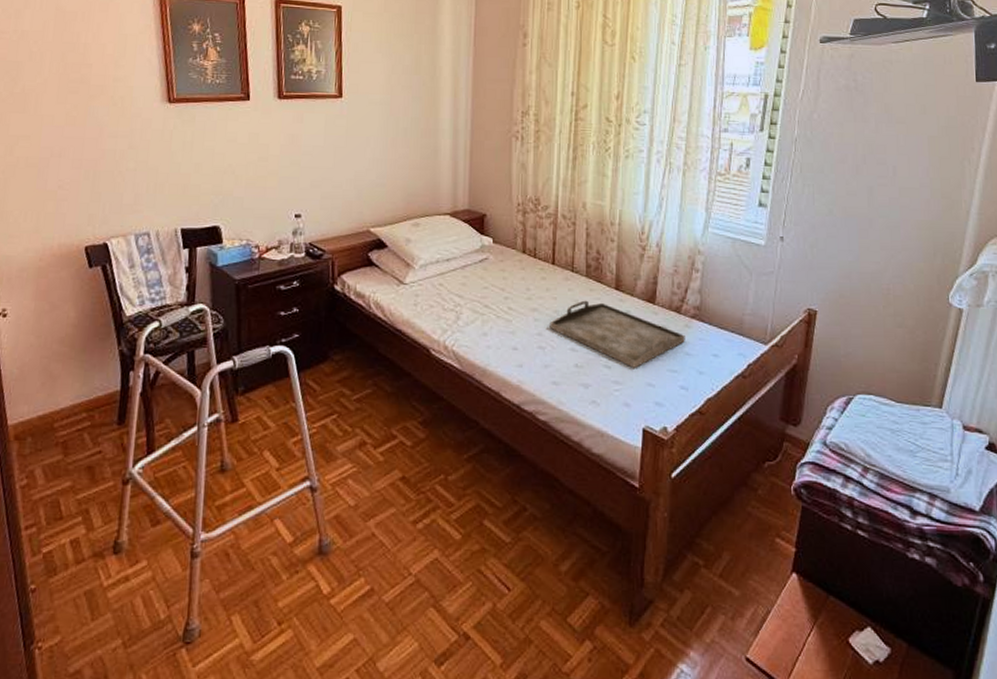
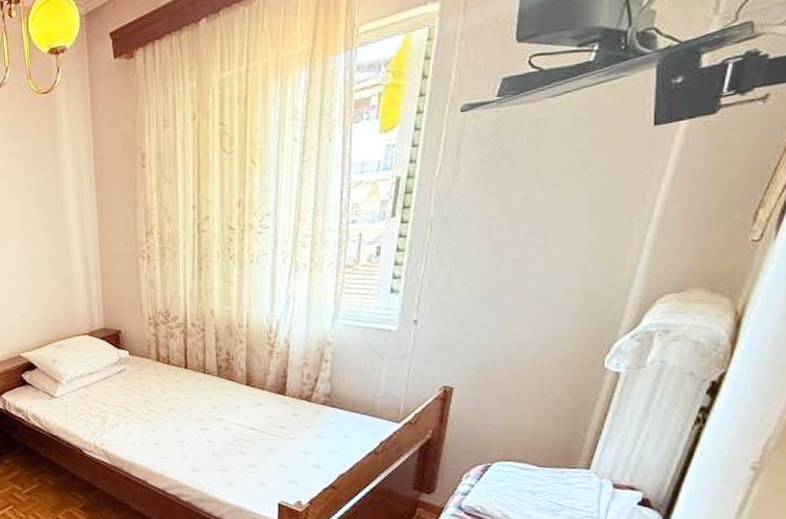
serving tray: present [550,300,685,368] -> none [186,397,317,453]

